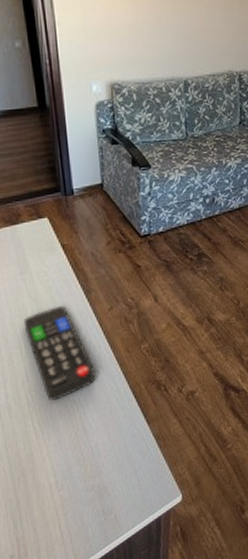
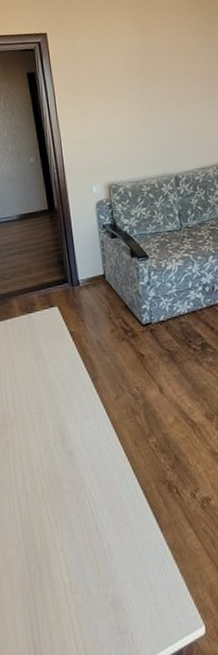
remote control: present [23,306,96,400] -> none [38,393,106,490]

